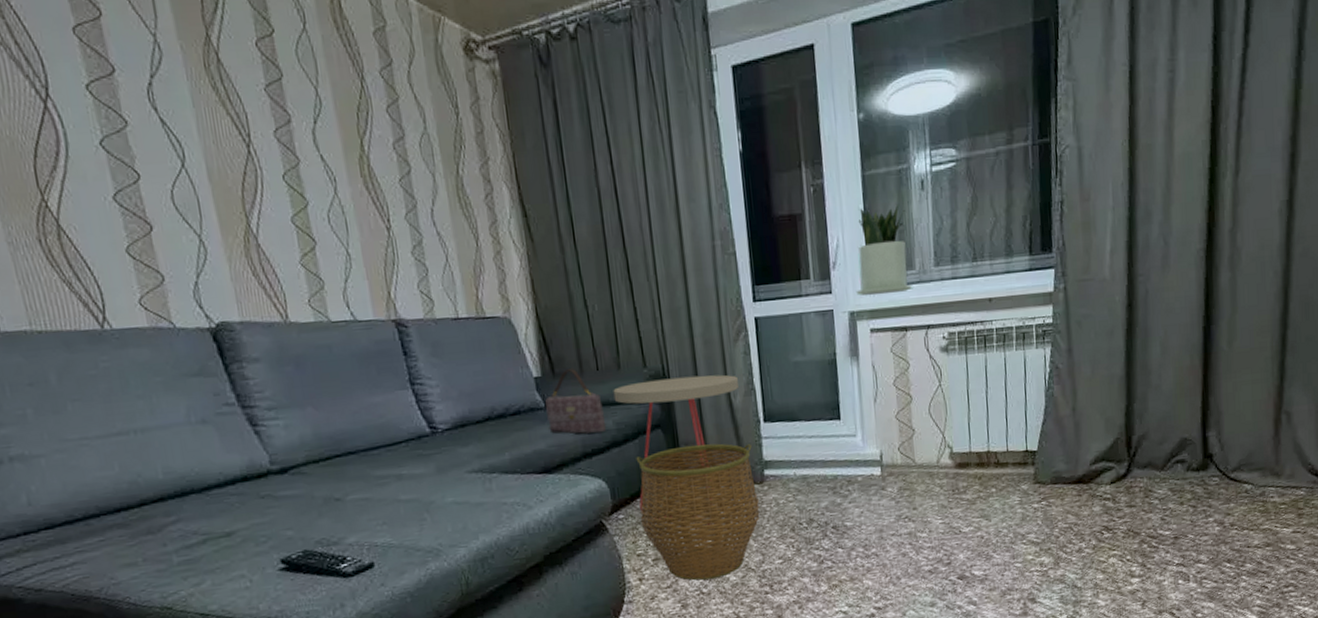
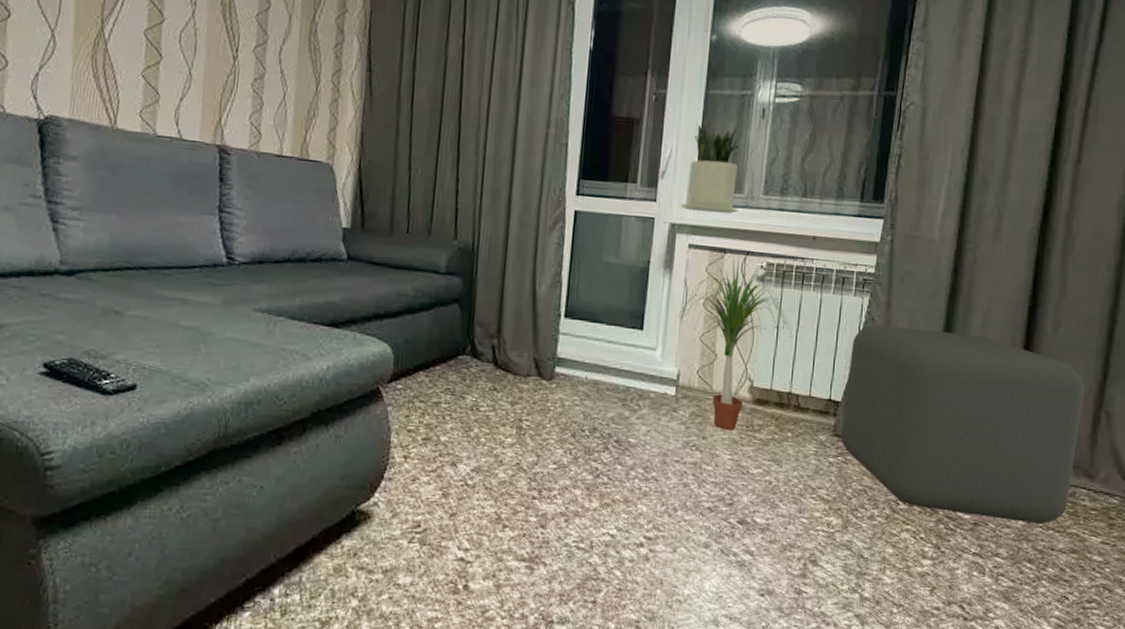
handbag: present [545,369,607,435] -> none [346,226,405,297]
side table: present [613,374,738,525] -> none [418,252,546,413]
basket: present [636,443,760,581] -> none [418,326,547,471]
potted plant: none [872,331,982,498] -> present [678,255,792,430]
cube: none [1040,363,1265,533] -> present [840,324,1085,524]

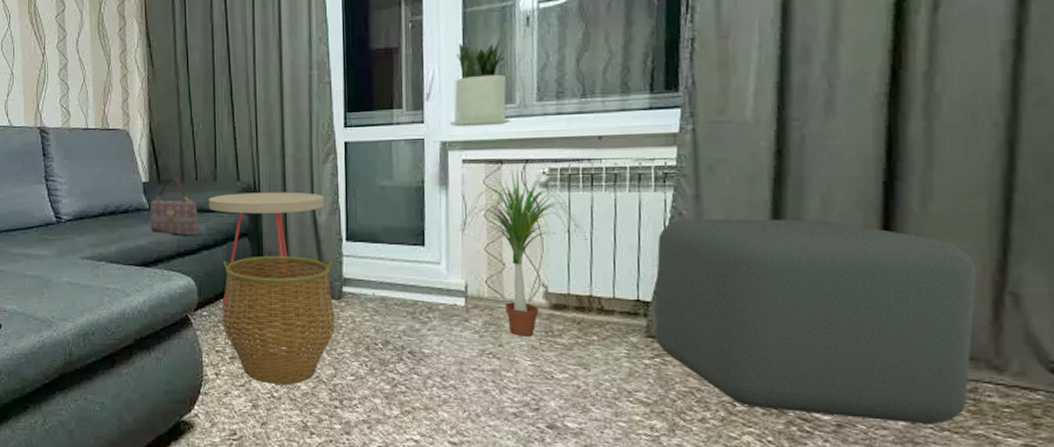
handbag: none [346,226,405,297] -> present [150,177,200,236]
side table: none [418,252,546,413] -> present [208,192,324,332]
basket: none [418,326,547,471] -> present [222,255,335,384]

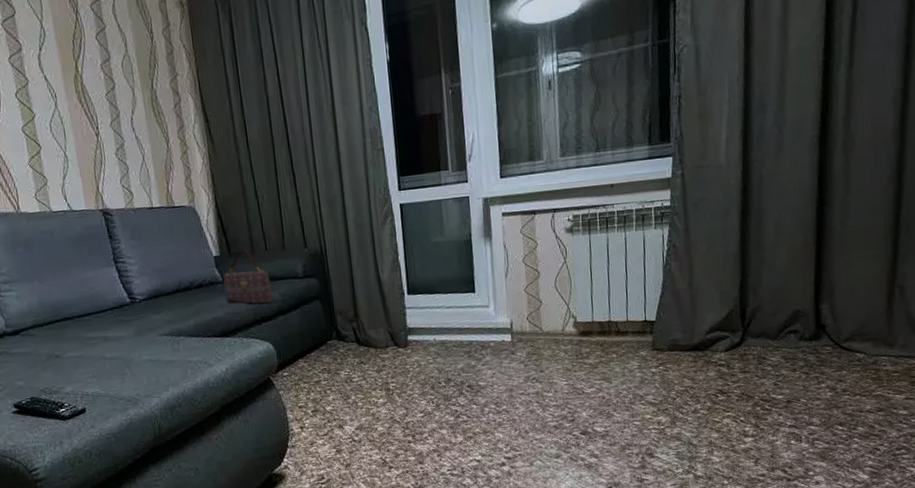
side table: present [208,192,324,332] -> none [279,253,386,383]
basket: present [222,255,335,384] -> none [298,312,404,430]
planter: present [449,40,512,128] -> none [489,103,541,185]
potted plant: present [460,165,585,337] -> none [503,214,604,362]
cube: present [655,218,978,425] -> none [658,241,878,396]

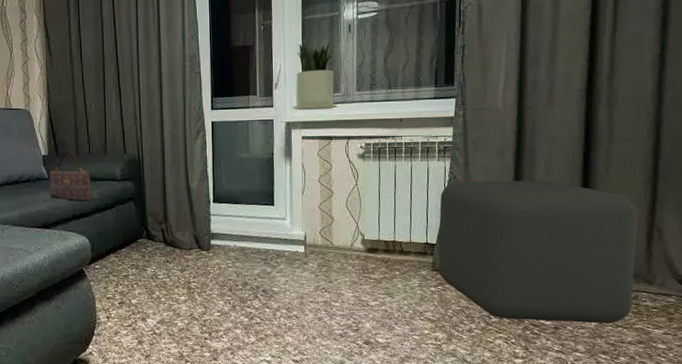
planter: none [489,103,541,185] -> present [292,42,338,111]
cube: none [658,241,878,396] -> present [438,180,638,324]

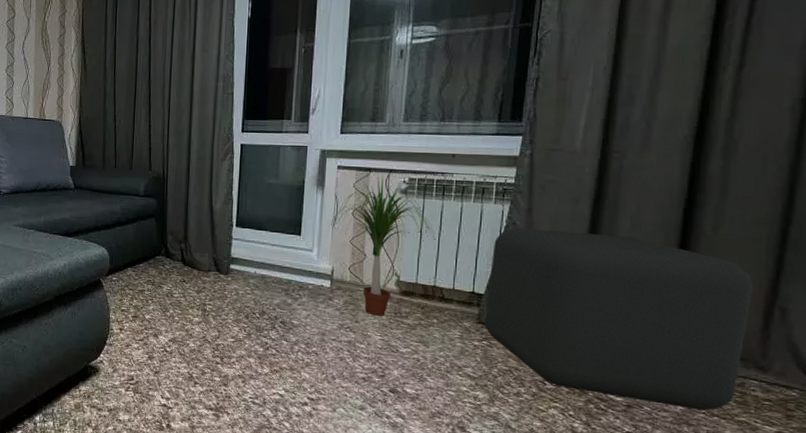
handbag: present [49,151,93,201] -> none [74,164,115,214]
planter: present [292,42,338,111] -> none [329,68,382,140]
potted plant: none [300,141,391,274] -> present [331,173,435,316]

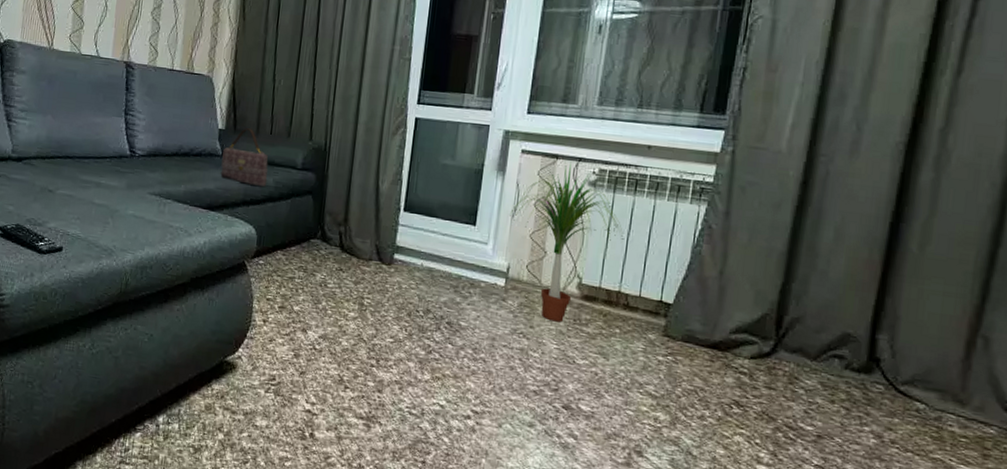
handbag: none [74,164,115,214] -> present [220,128,268,187]
cube: present [485,227,754,411] -> none [671,232,958,445]

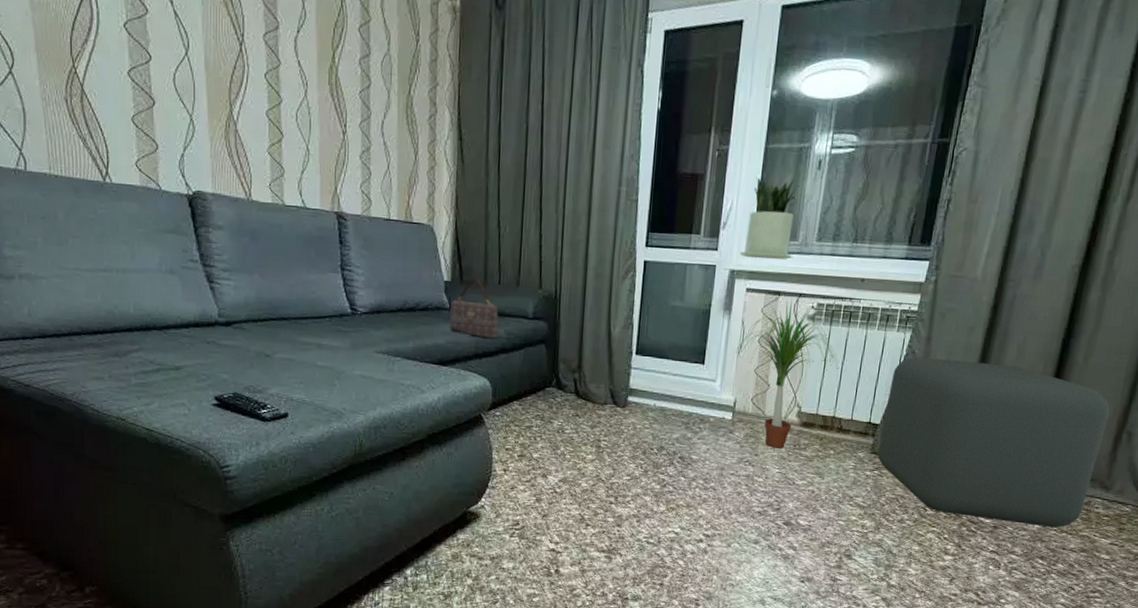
planter: none [514,41,577,123] -> present [739,178,798,260]
cube: none [671,232,958,445] -> present [877,356,1110,528]

